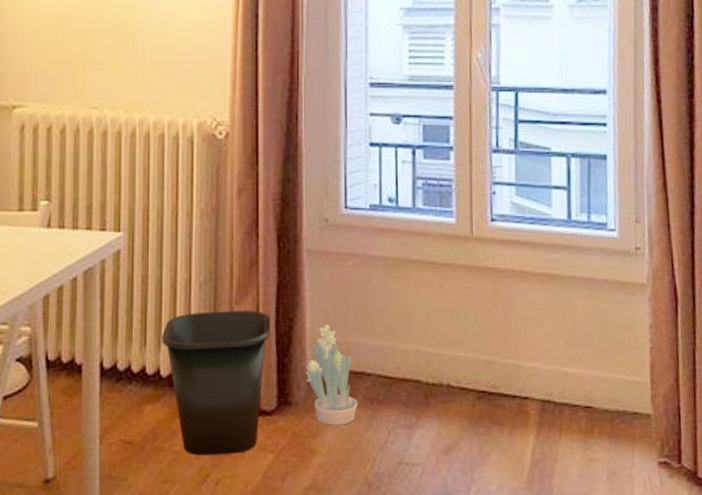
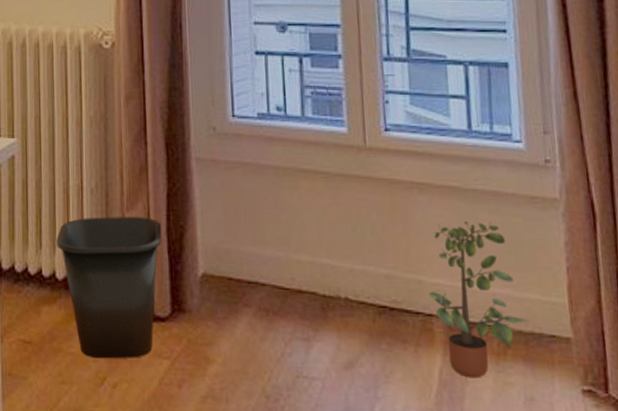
potted flower: present [305,324,358,426] -> none [198,232,253,335]
potted plant: none [525,307,615,456] -> present [428,222,529,378]

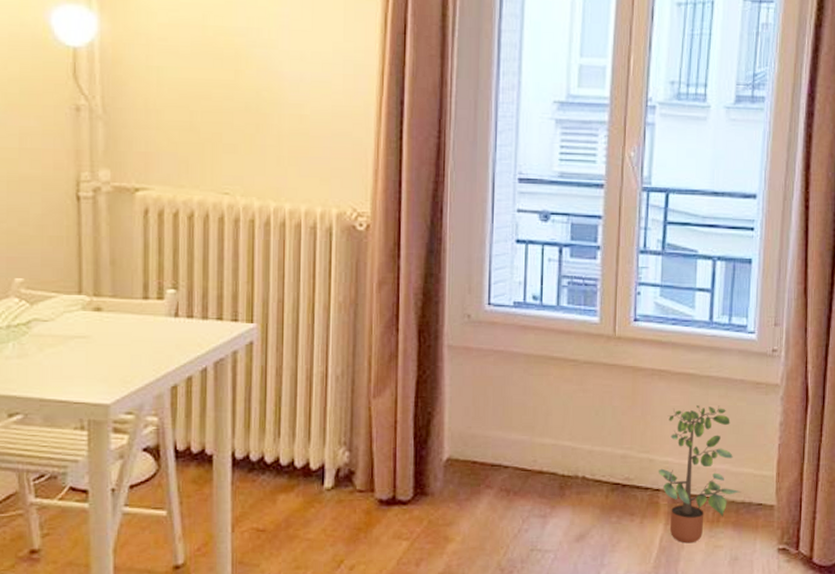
waste bin: present [56,217,162,359] -> none [297,404,409,543]

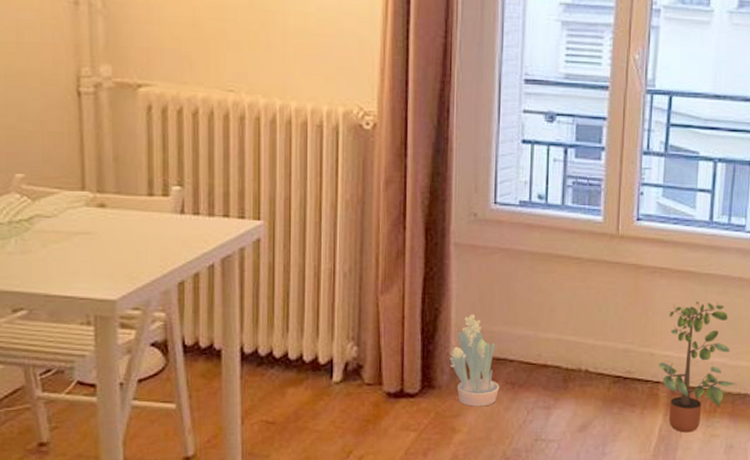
potted flower: none [443,418,494,515] -> present [449,313,500,407]

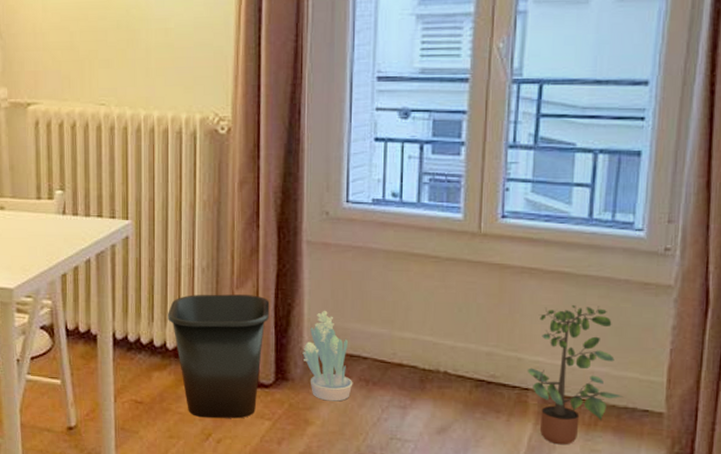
waste bin: none [305,300,416,434] -> present [168,294,270,419]

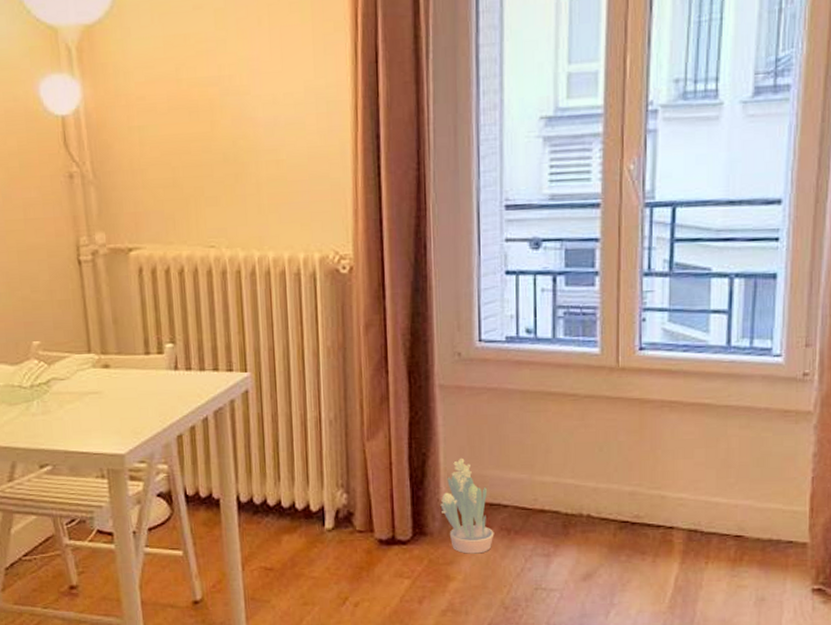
waste bin: present [168,294,270,419] -> none [295,446,404,581]
potted plant: present [527,305,624,445] -> none [670,437,768,583]

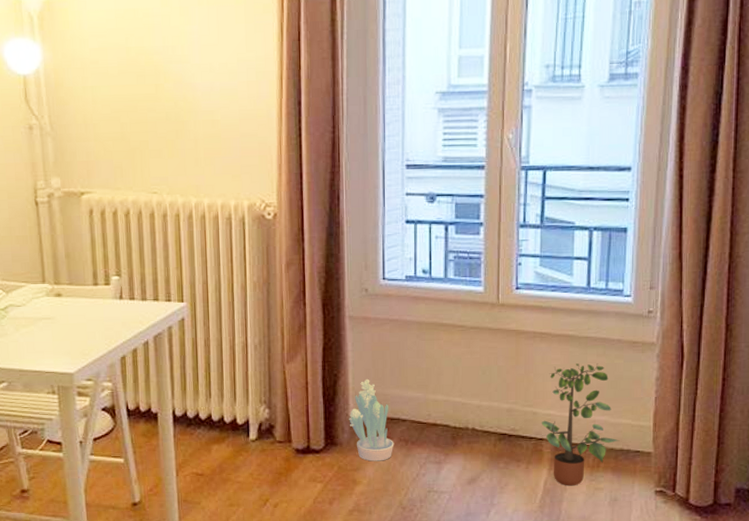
potted plant: none [670,437,768,583] -> present [541,363,620,486]

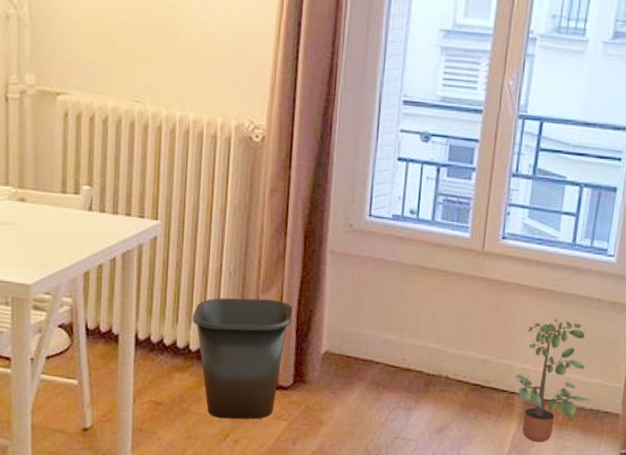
waste bin: none [224,368,318,485] -> present [192,298,293,419]
potted flower: present [349,378,394,461] -> none [320,317,365,403]

